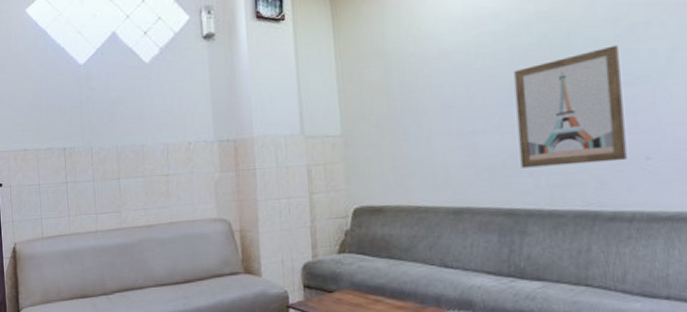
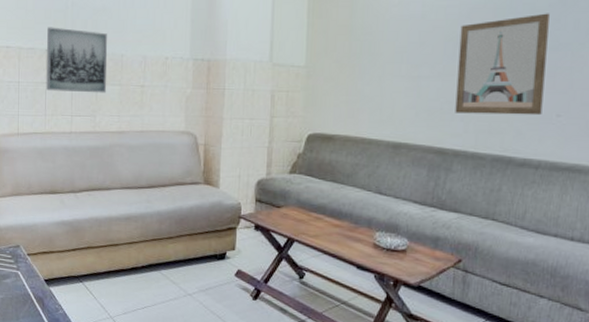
wall art: none [63,124,130,190] -> present [46,27,107,93]

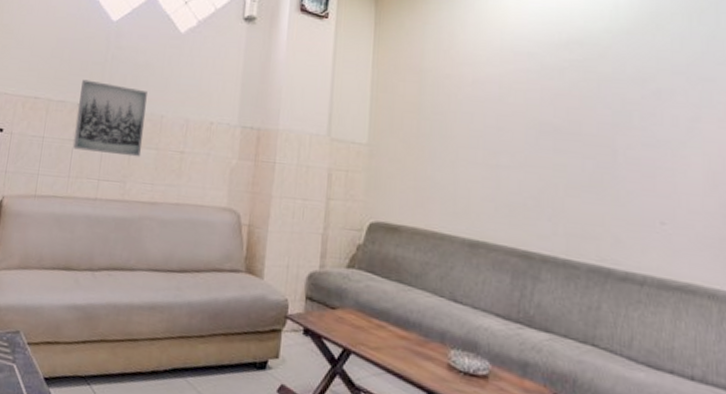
wall art: present [455,13,550,116] -> none [541,105,643,222]

